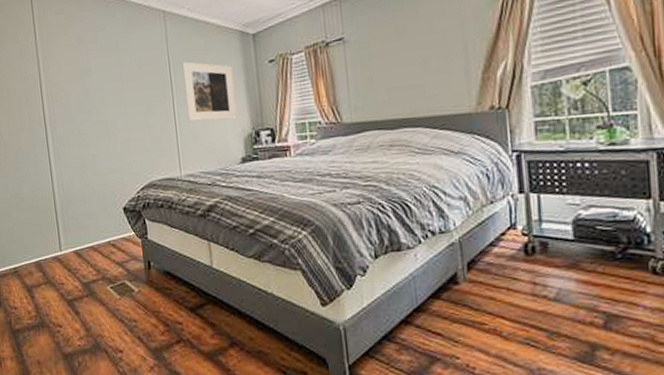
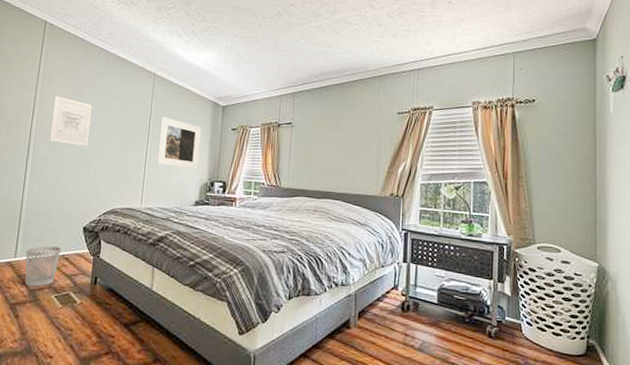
wall art: none [59,61,107,117] -> present [49,96,92,147]
wastebasket: none [69,233,107,280] -> present [25,246,61,287]

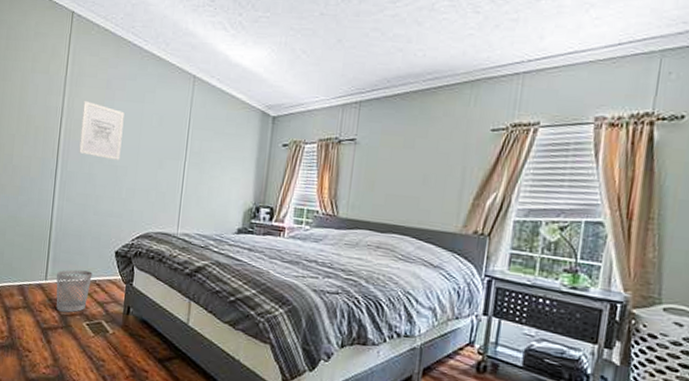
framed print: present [157,116,202,170] -> none [195,127,248,192]

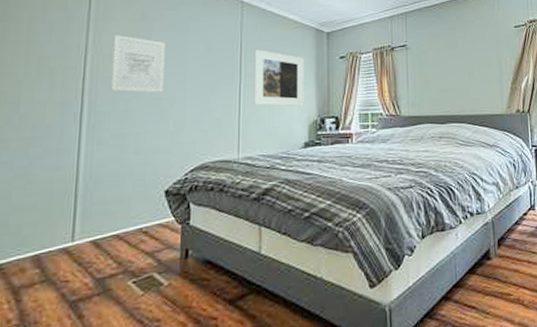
wastebasket: present [56,269,92,313] -> none [87,219,137,275]
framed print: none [195,127,248,192] -> present [253,49,305,107]

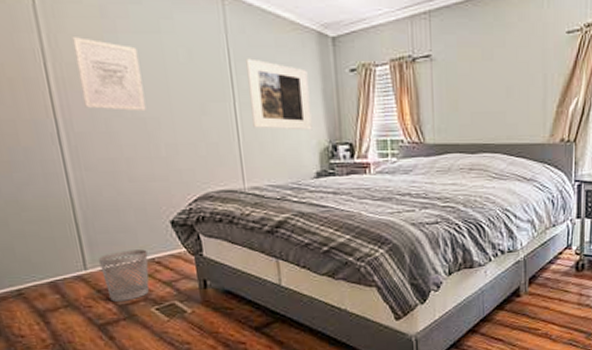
wastebasket: none [87,219,137,275] -> present [97,249,150,302]

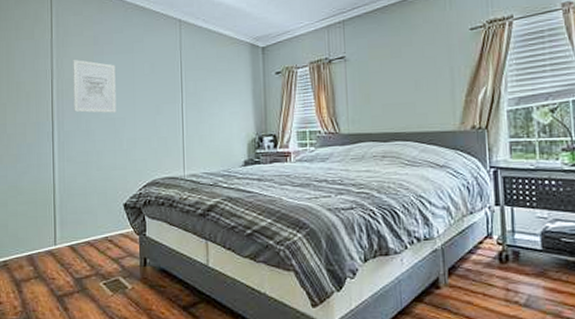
wastebasket: present [97,249,150,302] -> none [65,229,103,275]
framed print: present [245,58,313,131] -> none [193,68,243,125]

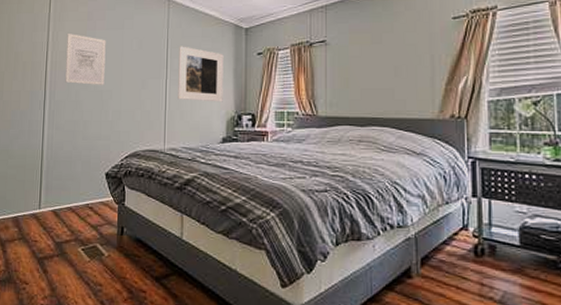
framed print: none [193,68,243,125] -> present [178,46,224,102]

